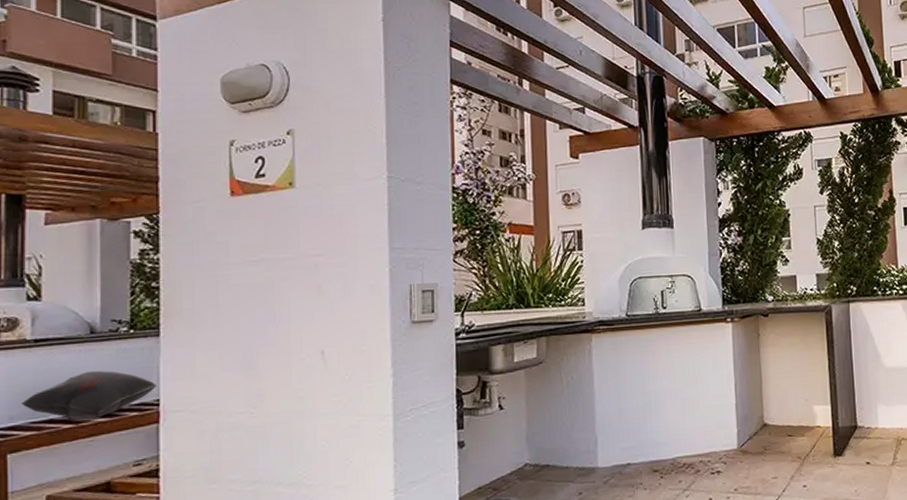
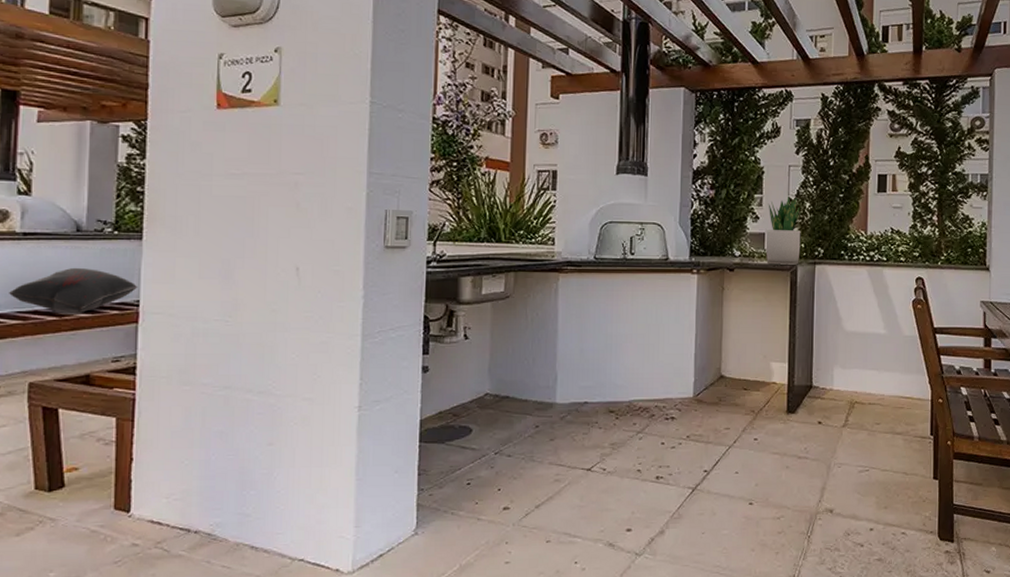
planter: none [796,237,833,307] -> present [765,197,802,265]

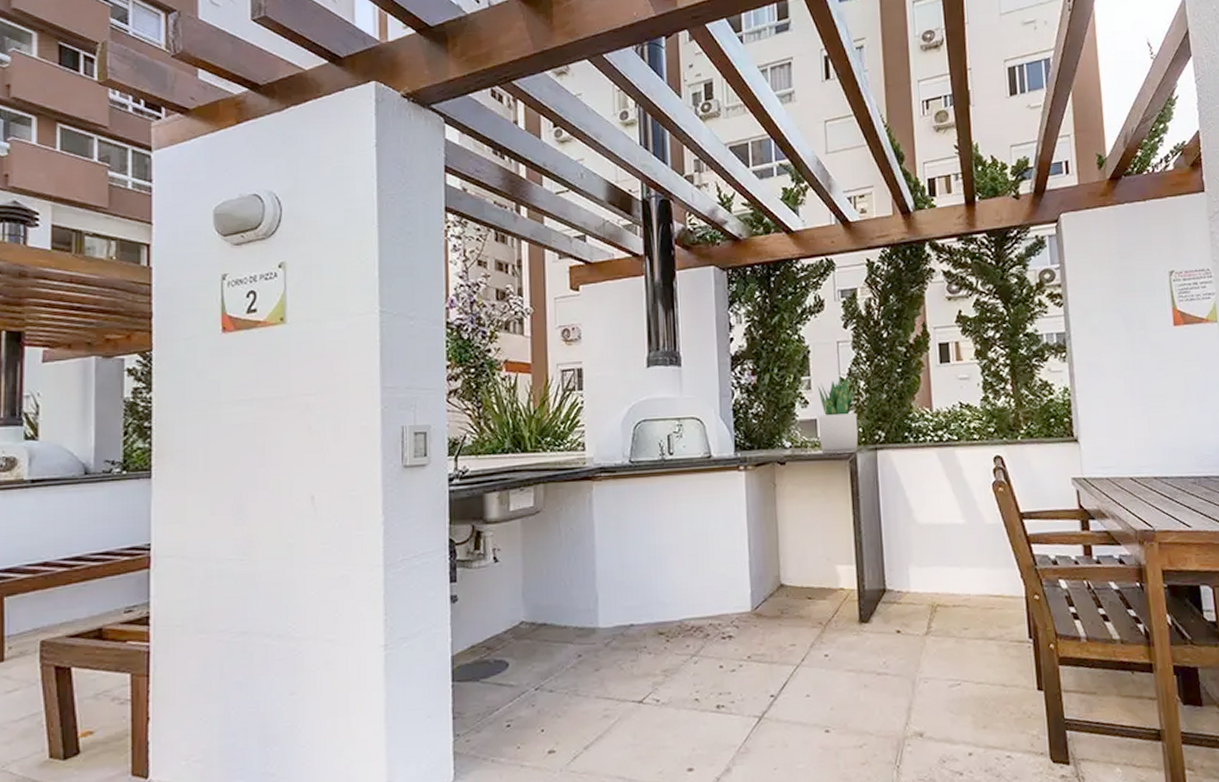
cushion: present [9,267,138,314] -> none [19,512,149,564]

